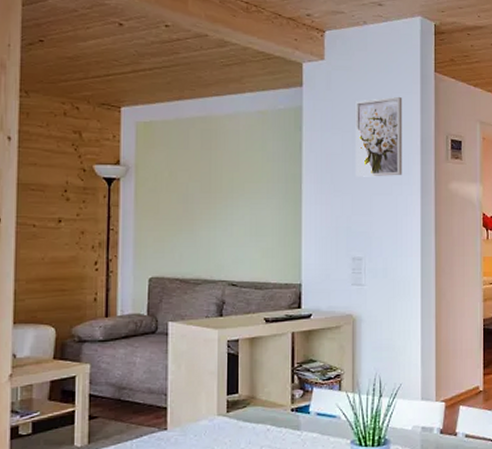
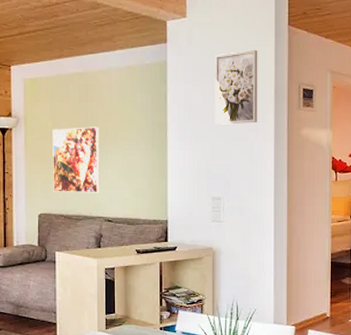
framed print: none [168,177,224,253] -> present [53,127,100,193]

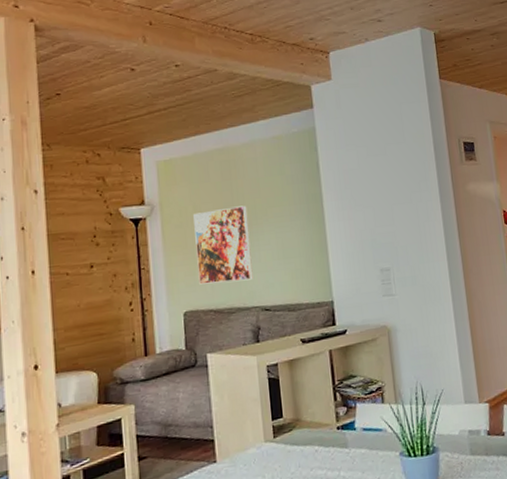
wall art: present [215,49,258,125] -> none [366,106,420,189]

